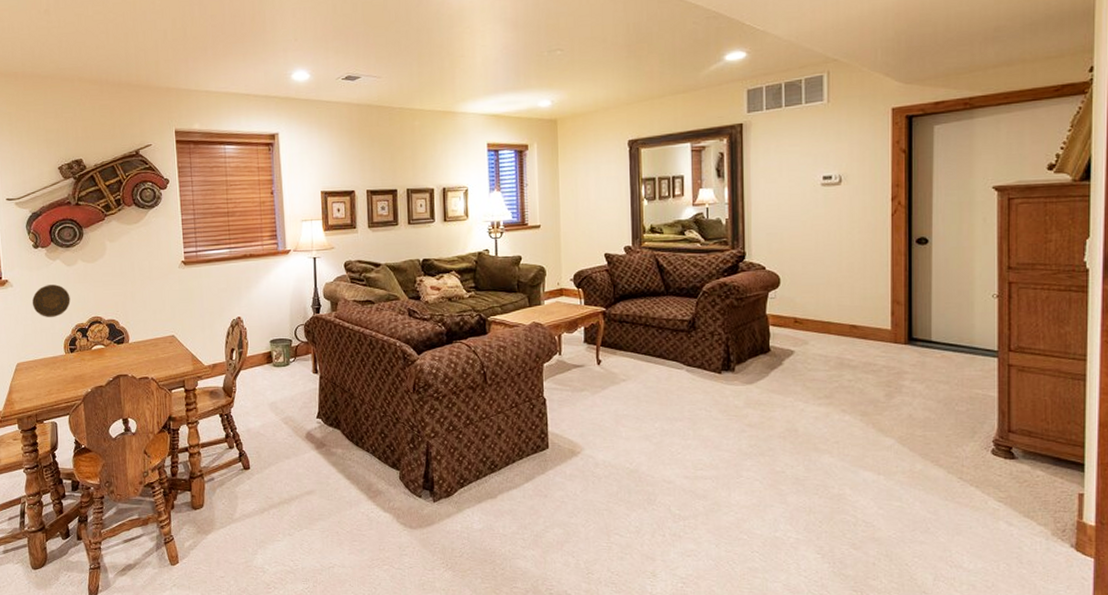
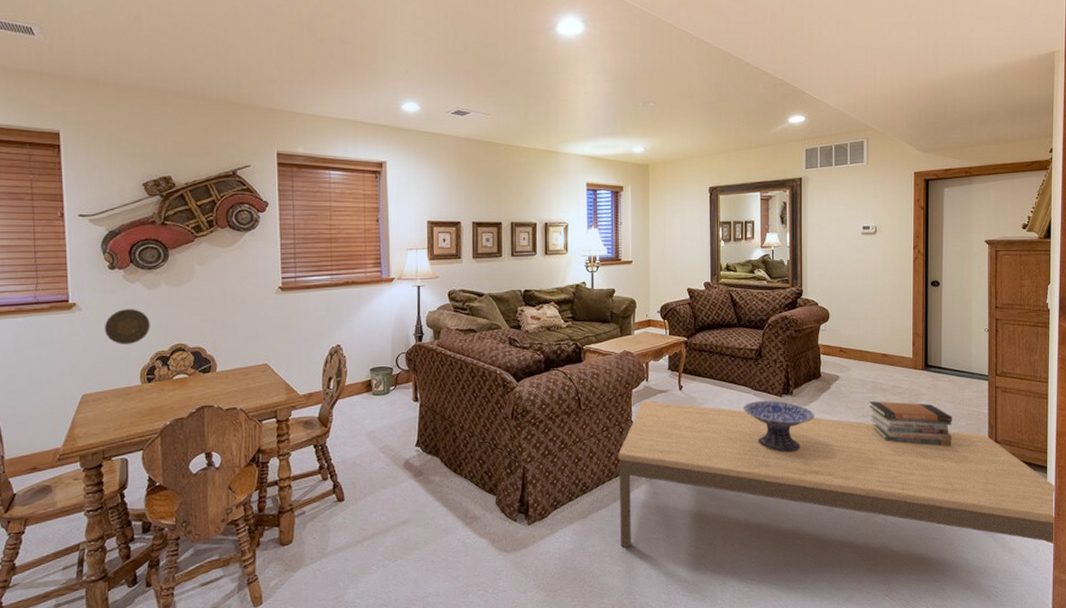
coffee table: none [529,376,1097,557] -> present [618,401,1056,548]
decorative bowl: none [674,378,763,436] -> present [744,400,815,453]
book stack: none [834,380,947,436] -> present [870,401,952,447]

